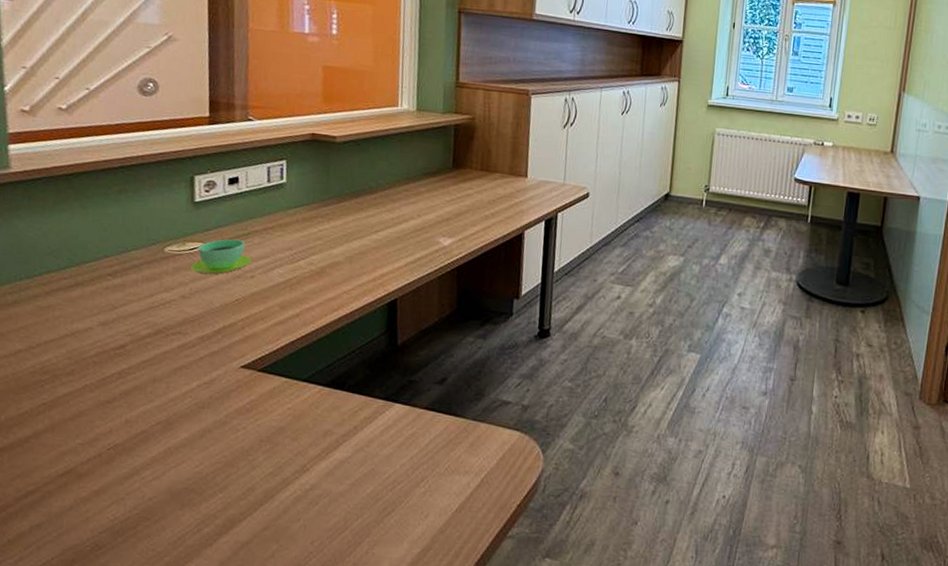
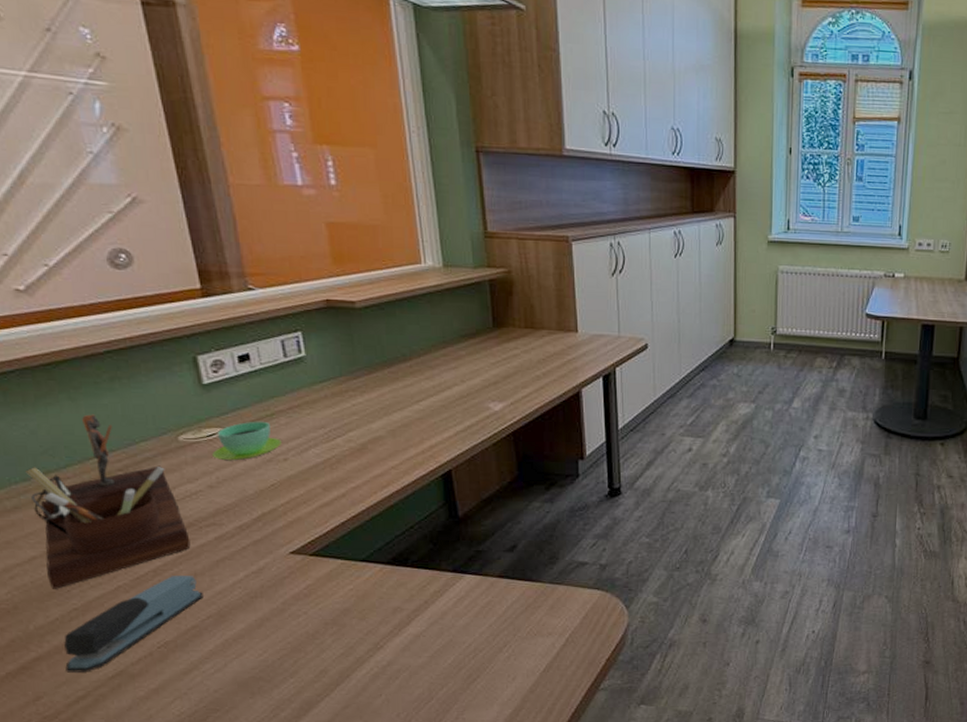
stapler: none [23,379,158,468] -> present [64,576,204,673]
desk organizer: none [27,221,156,383] -> present [25,414,191,589]

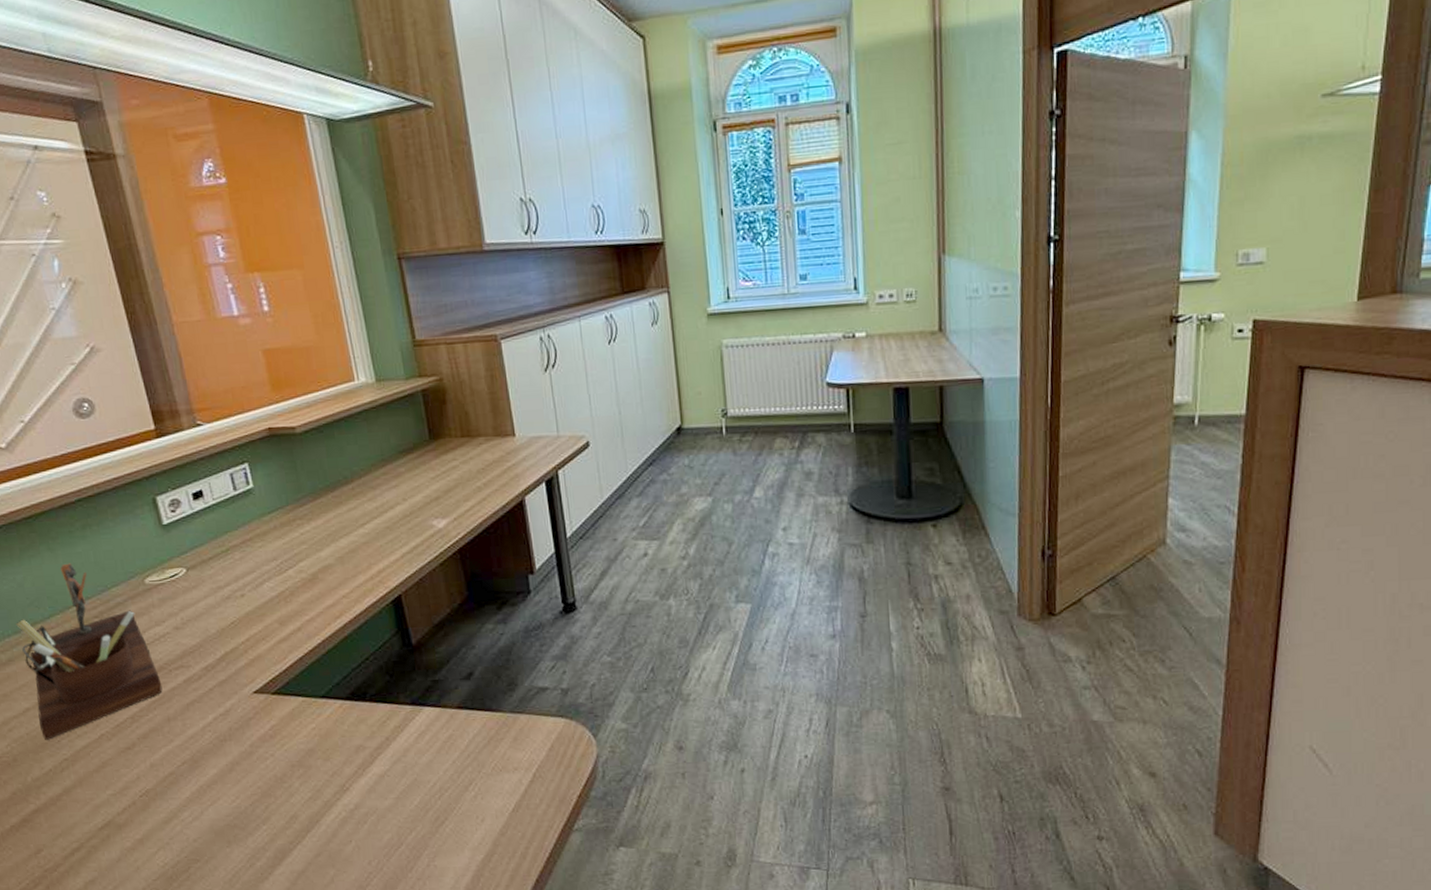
stapler: present [64,576,204,673] -> none [57,721,178,824]
cup: present [212,421,281,461] -> none [176,557,238,601]

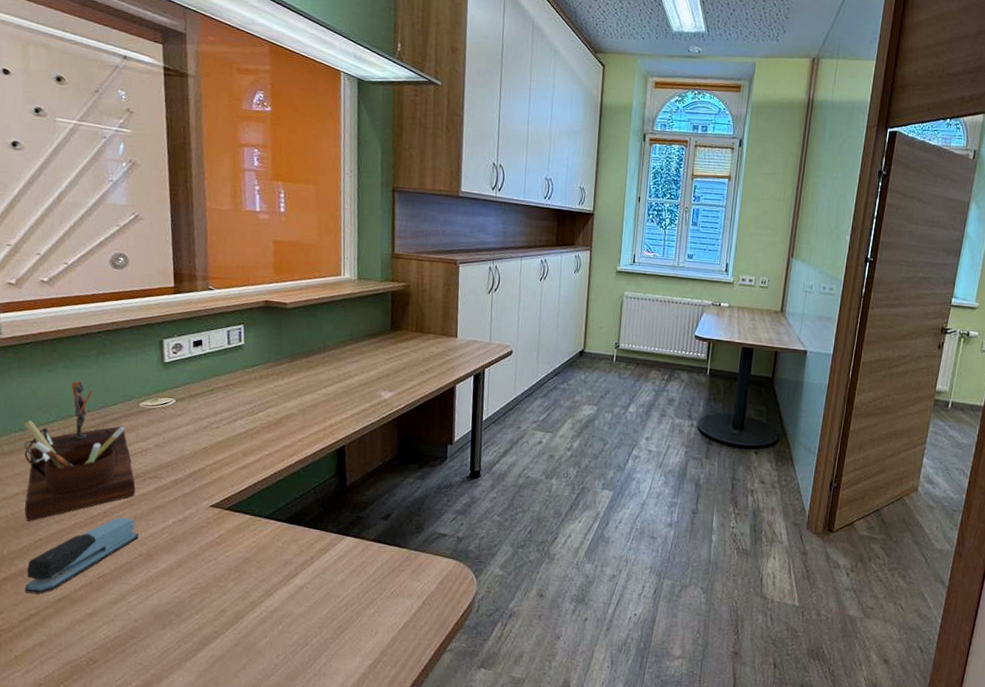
stapler: none [57,721,178,824] -> present [24,518,139,594]

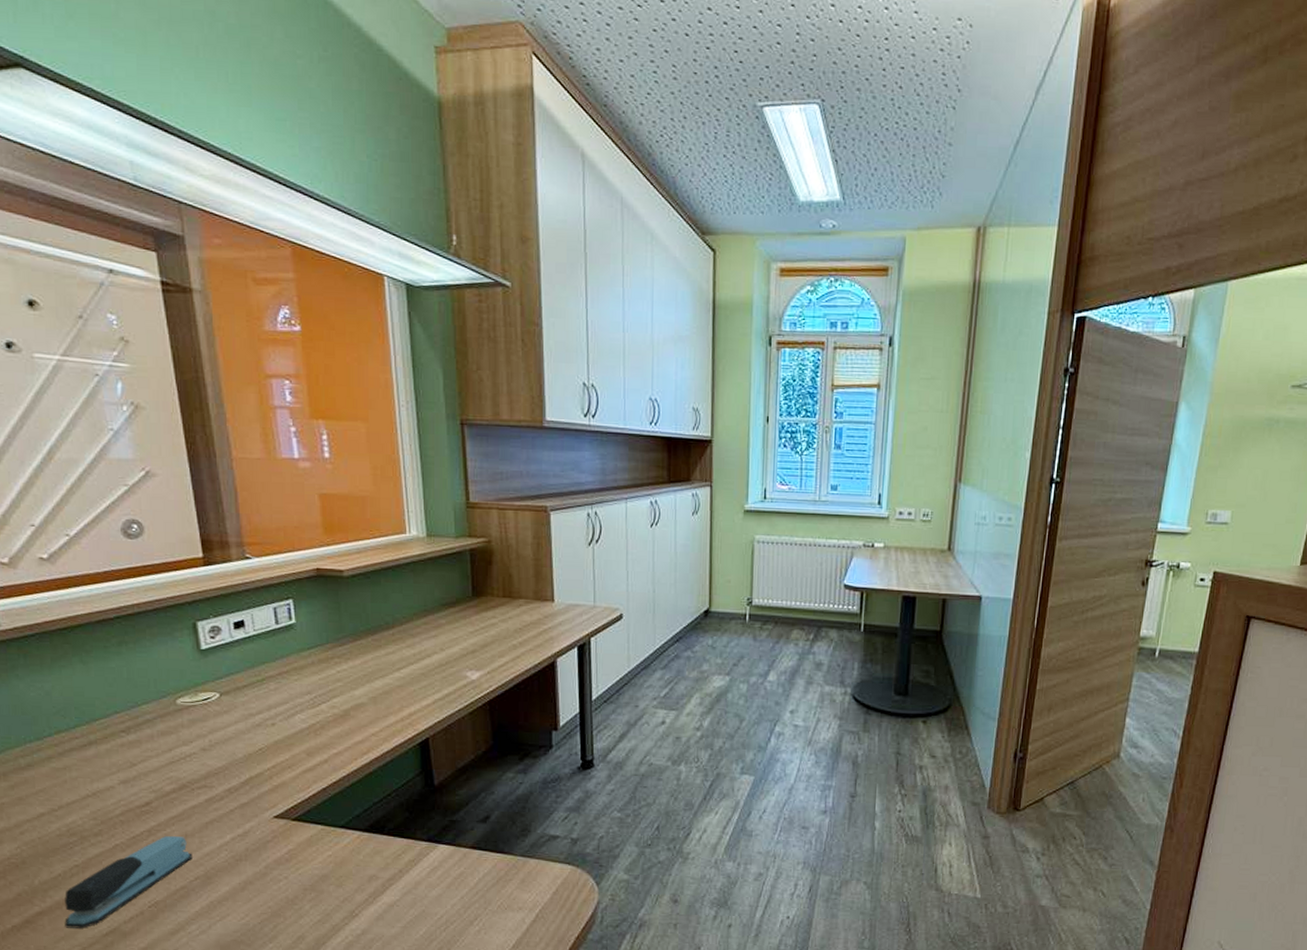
desk organizer: present [23,380,136,521] -> none [39,677,183,846]

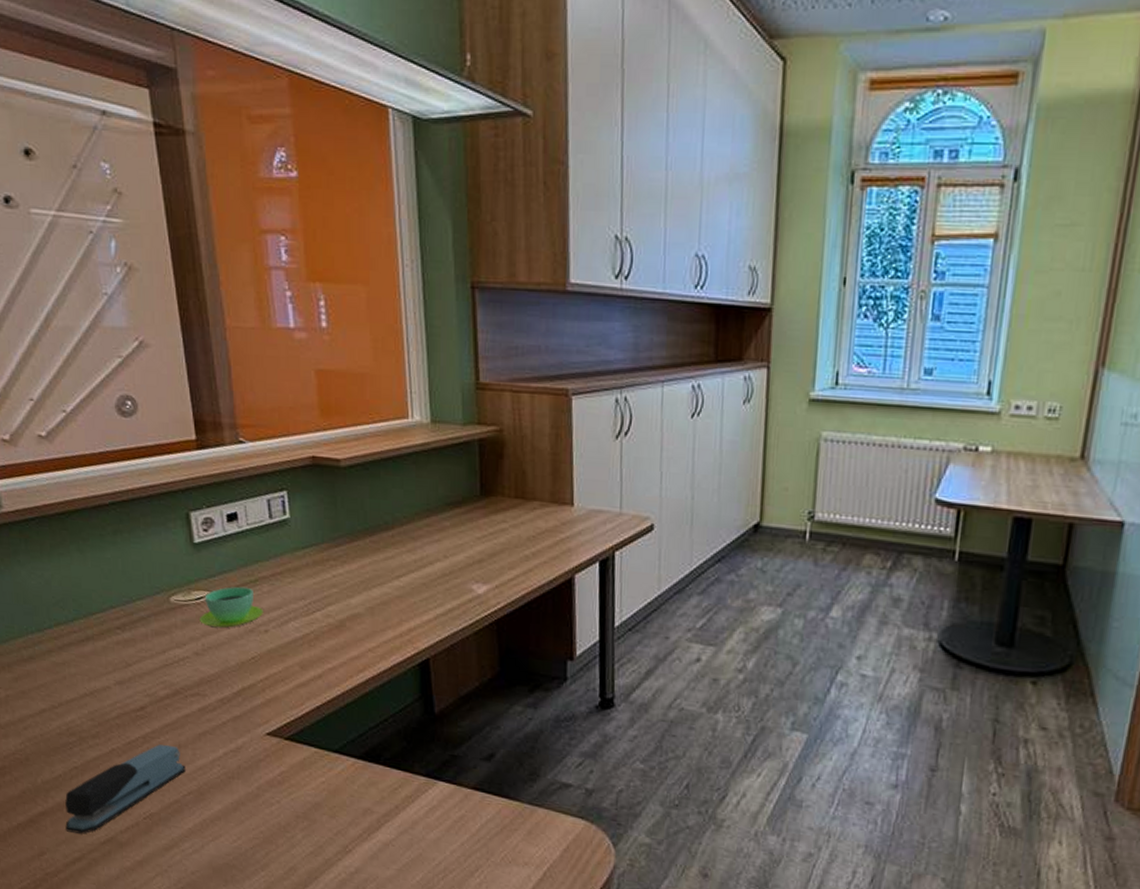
cup: none [206,686,270,725] -> present [199,586,263,628]

